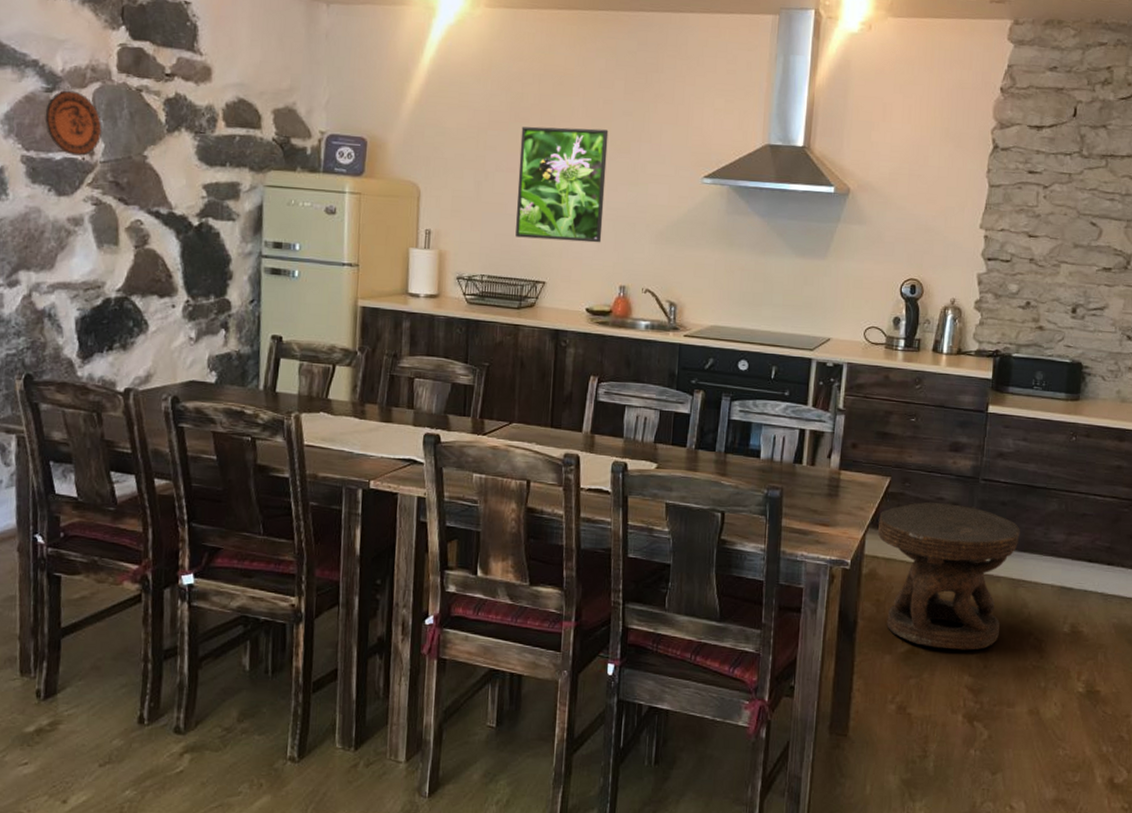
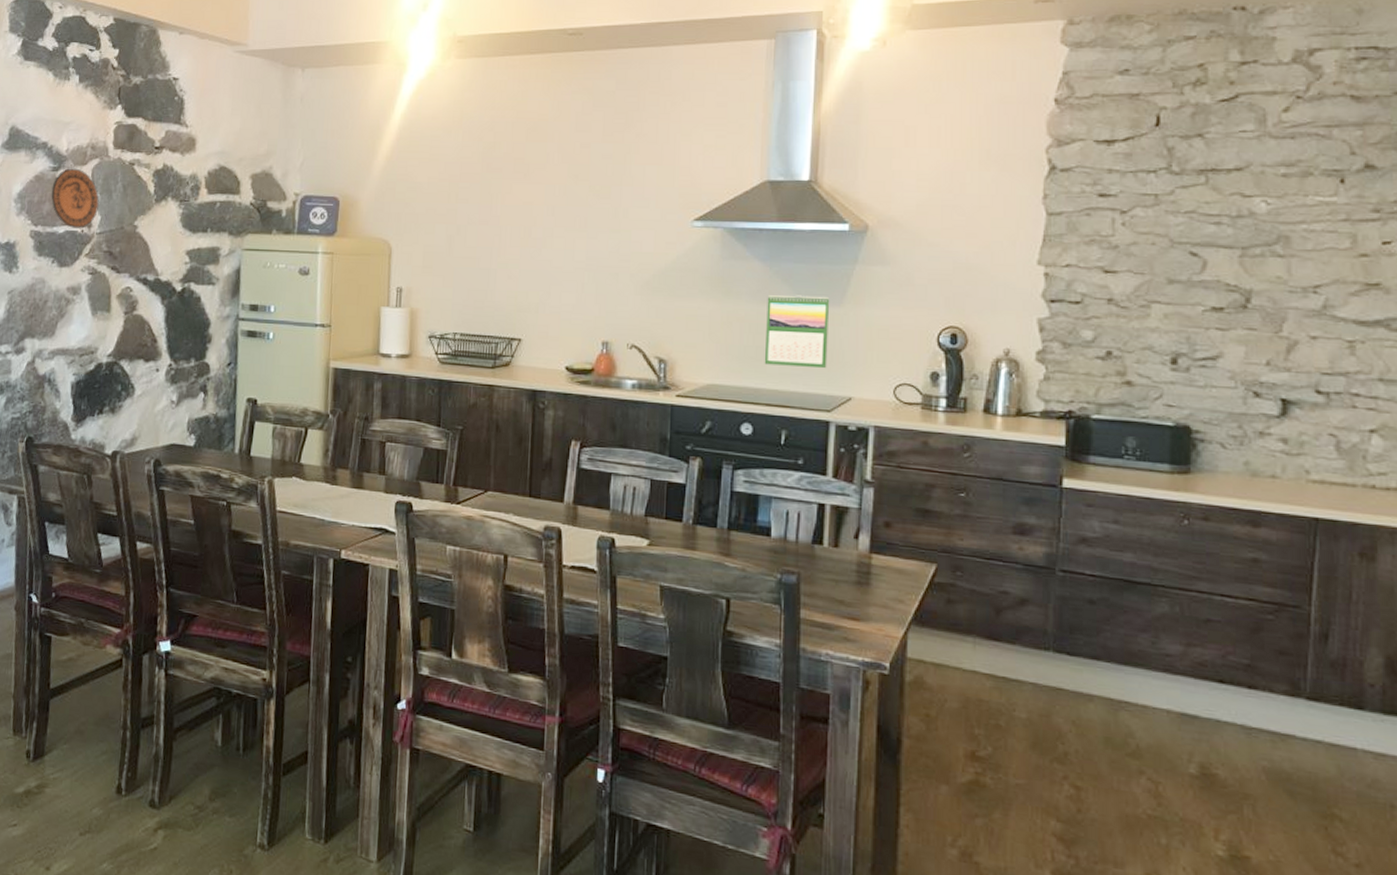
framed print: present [515,126,609,243] -> none [489,174,587,296]
calendar: none [760,248,816,313] -> present [764,295,830,369]
side table: present [877,502,1020,651] -> none [922,596,1117,788]

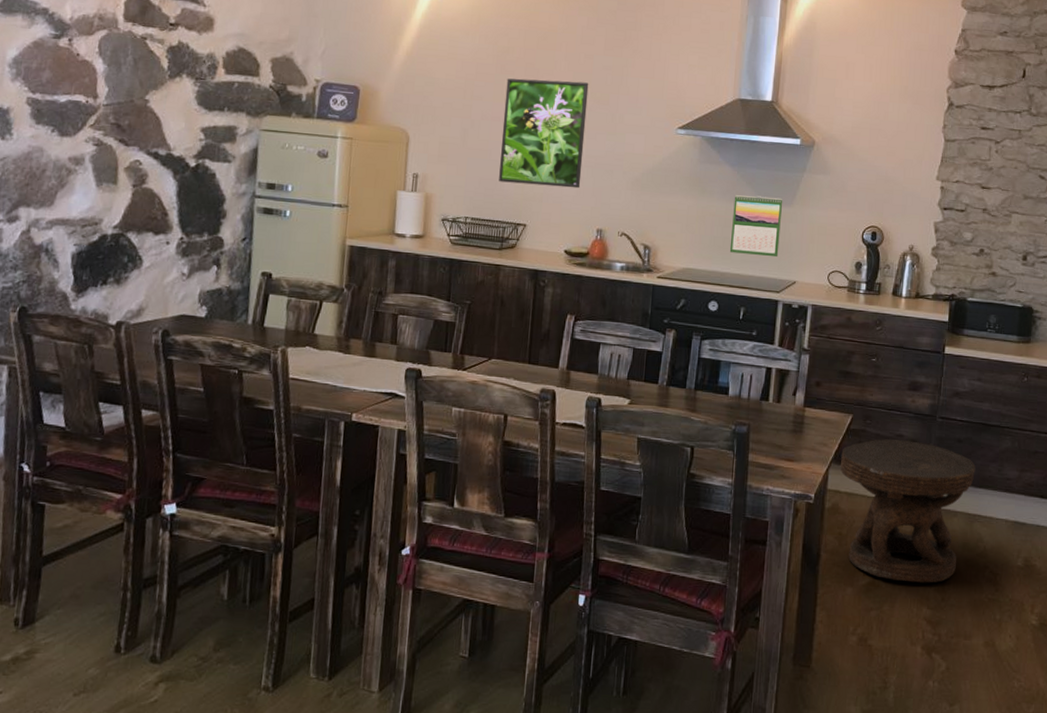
decorative plate: present [51,168,100,228] -> none [51,37,107,99]
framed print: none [489,174,587,296] -> present [499,78,589,189]
side table: none [922,596,1117,788] -> present [840,439,976,583]

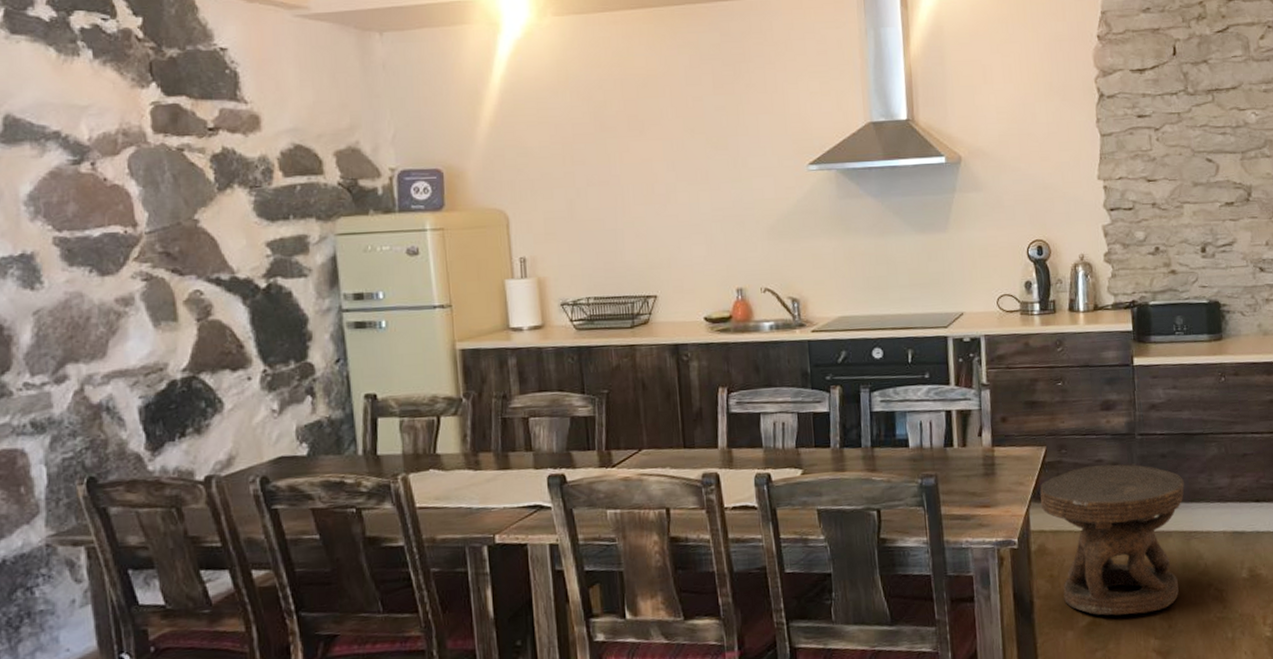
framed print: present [499,78,589,189] -> none [609,128,711,253]
calendar: present [729,195,783,258] -> none [882,224,940,292]

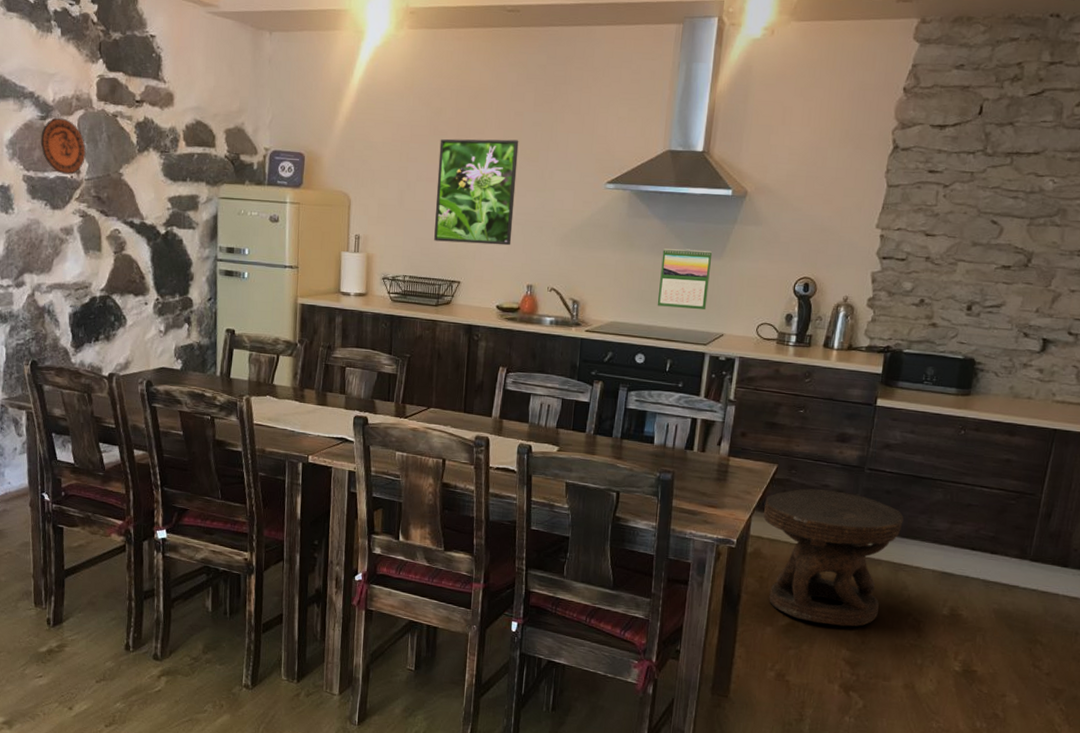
decorative plate: none [75,159,145,230] -> present [40,117,87,175]
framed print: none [609,128,711,253] -> present [434,138,519,246]
calendar: none [882,224,940,292] -> present [657,249,713,310]

